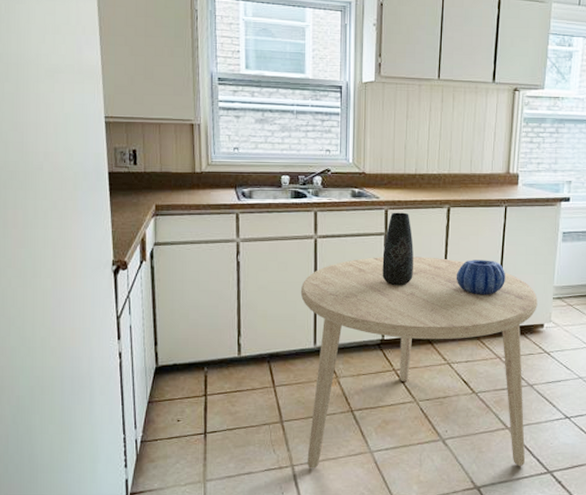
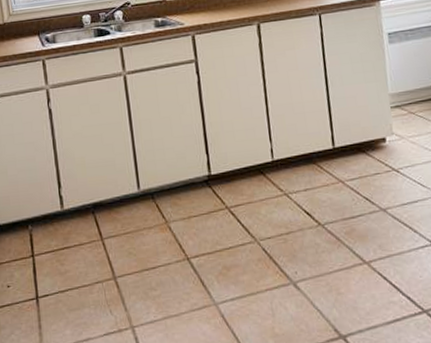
dining table: present [300,256,538,468] -> none [116,78,394,329]
vase: present [382,212,414,286] -> none [196,35,232,115]
decorative bowl: present [456,260,505,295] -> none [278,74,334,114]

